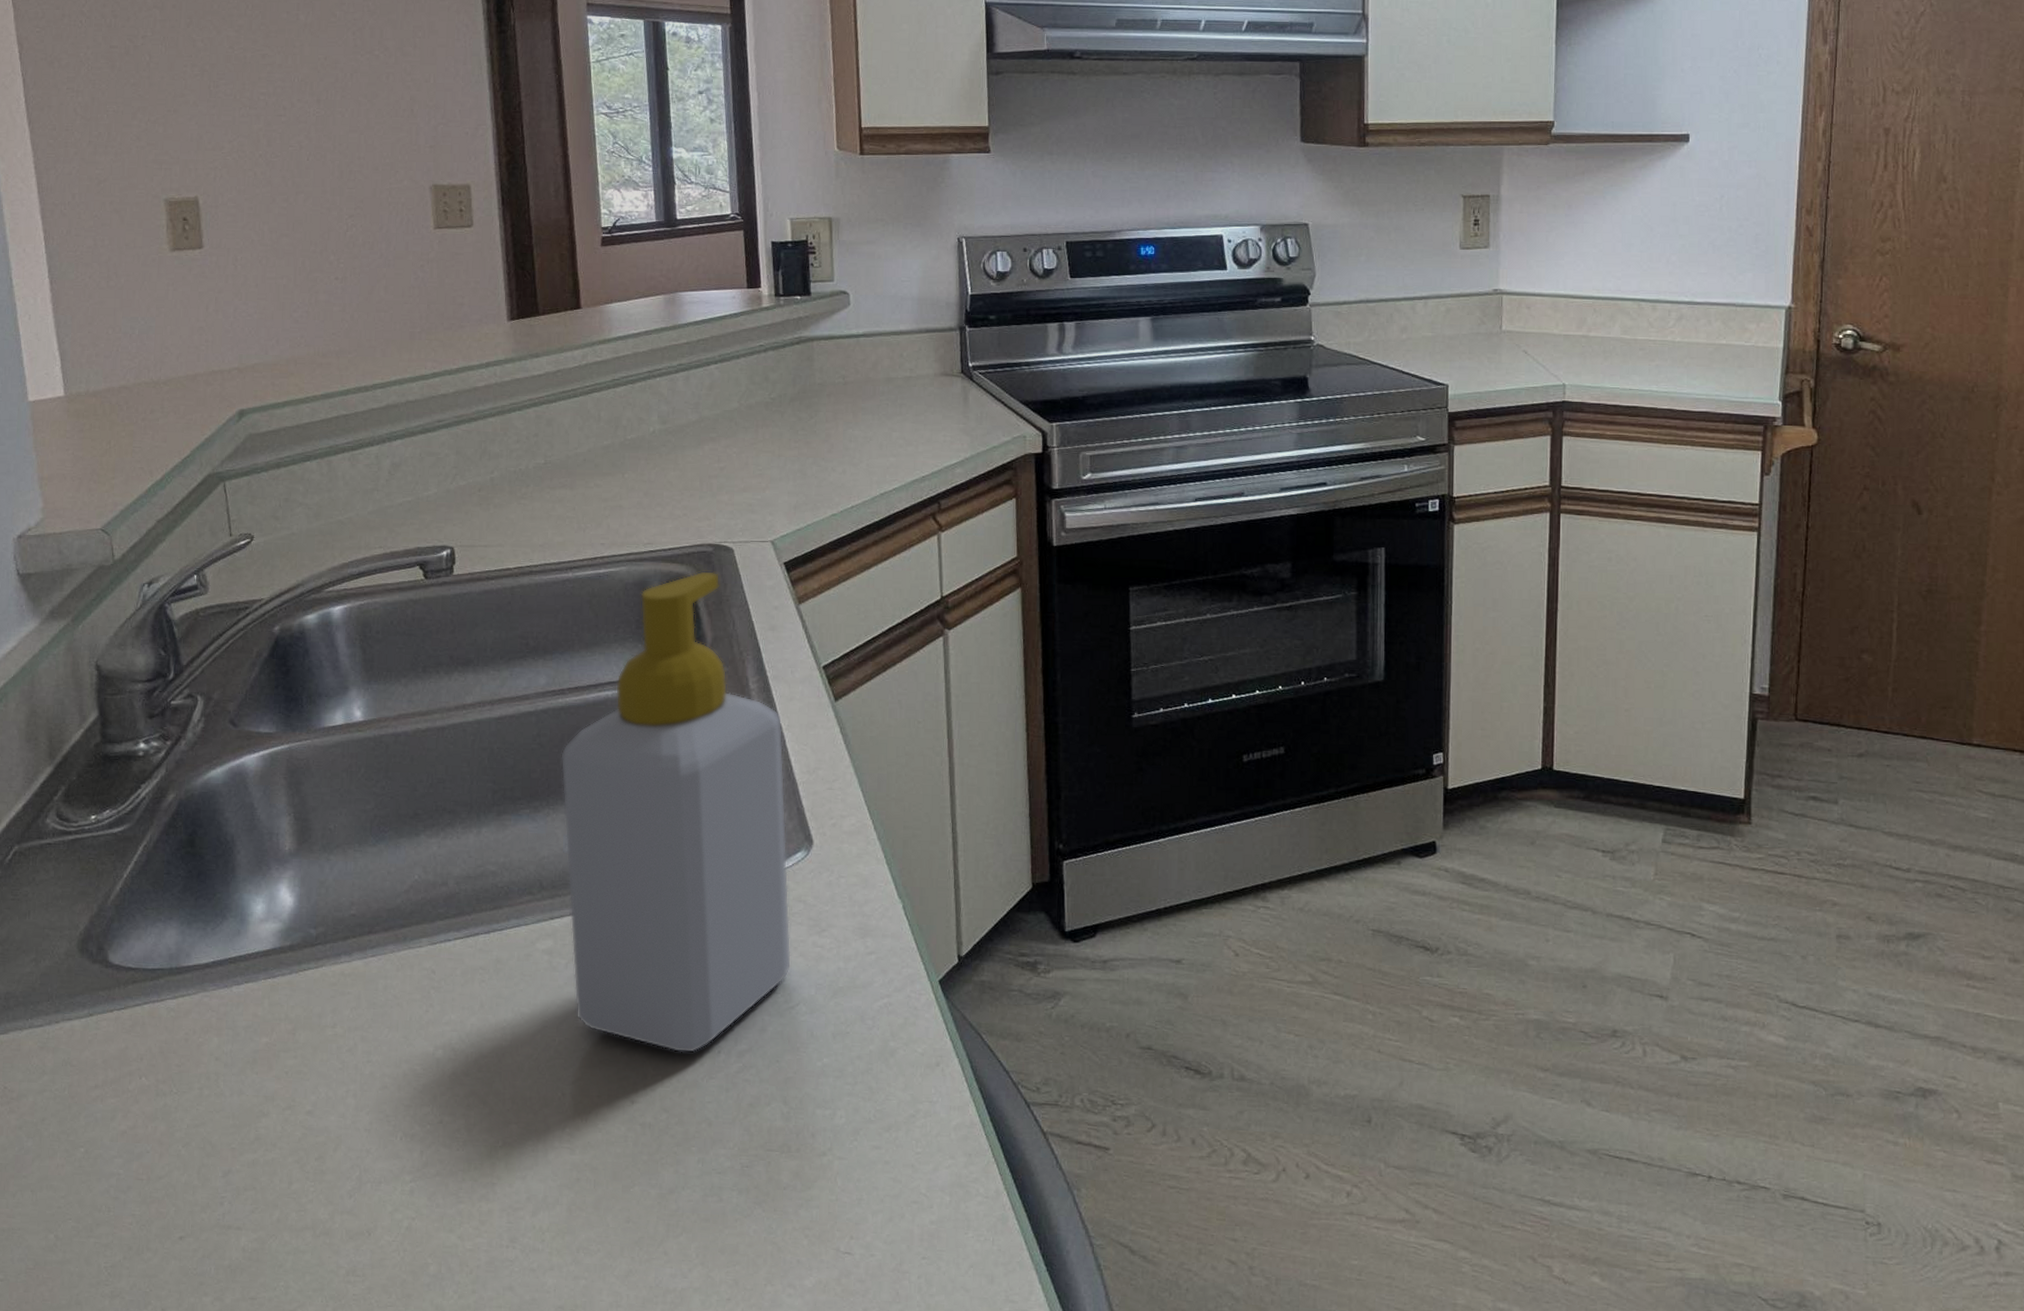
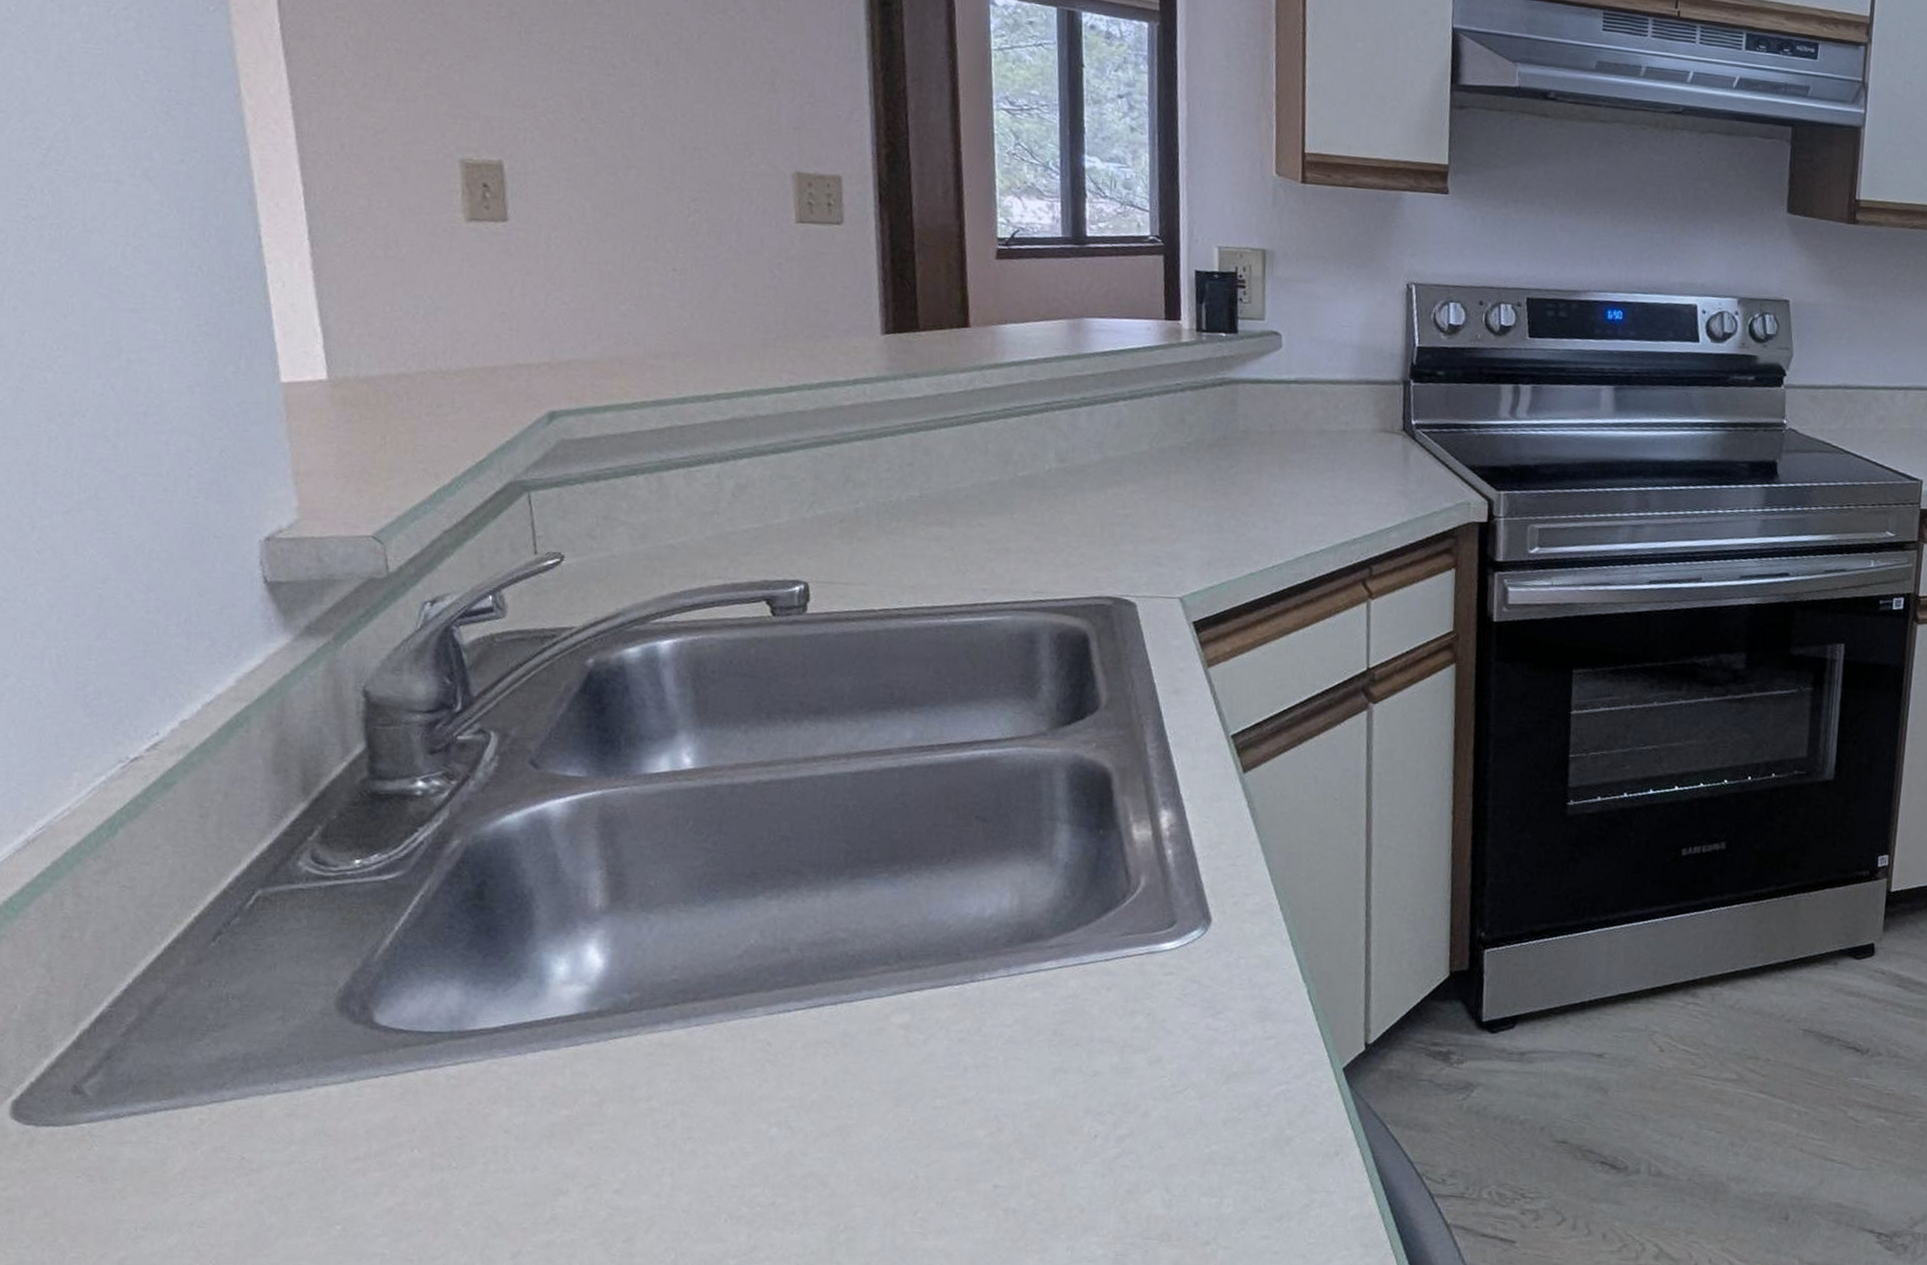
soap bottle: present [561,571,792,1054] -> none [926,626,1183,1137]

